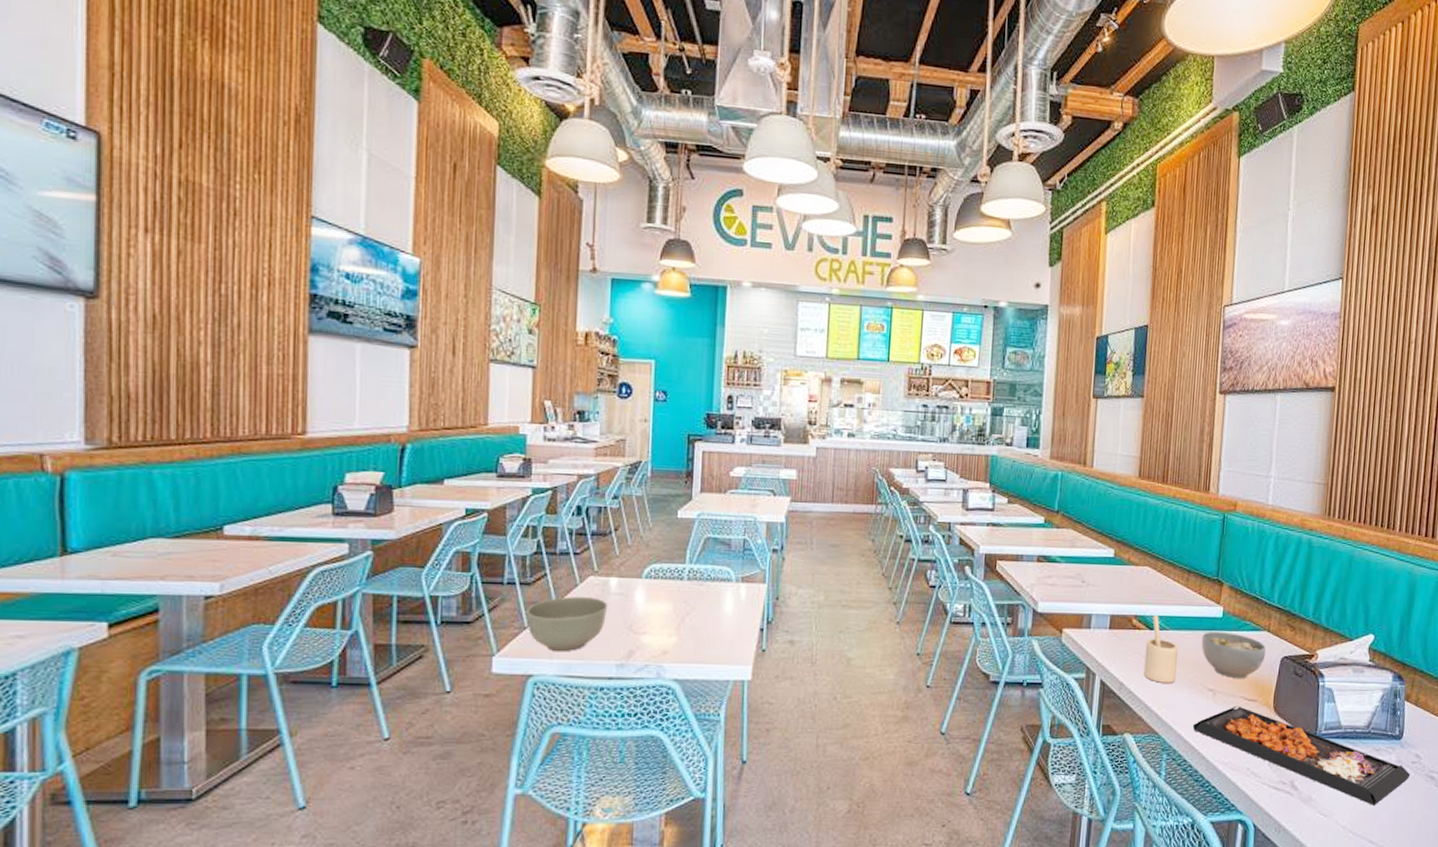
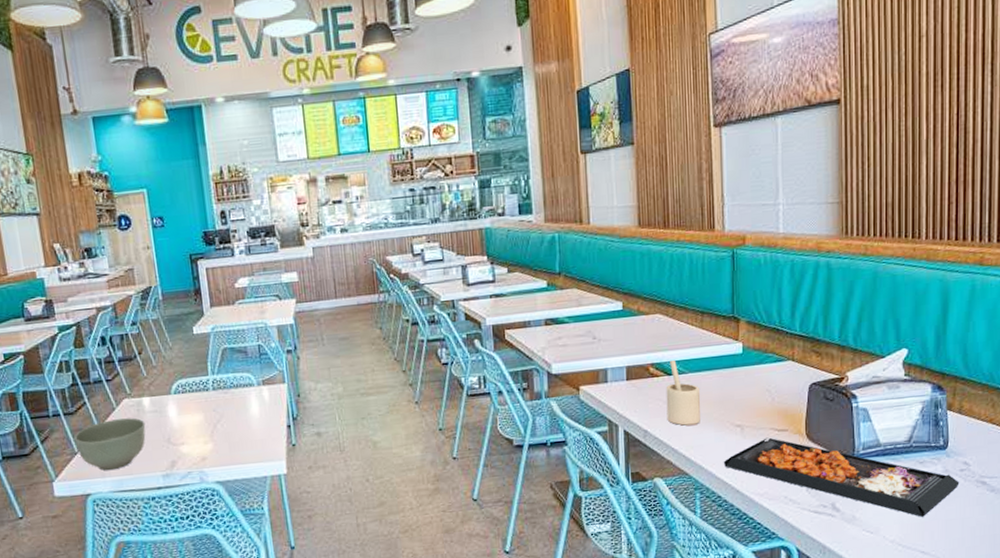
soup bowl: present [1201,632,1266,678] -> none [723,367,793,411]

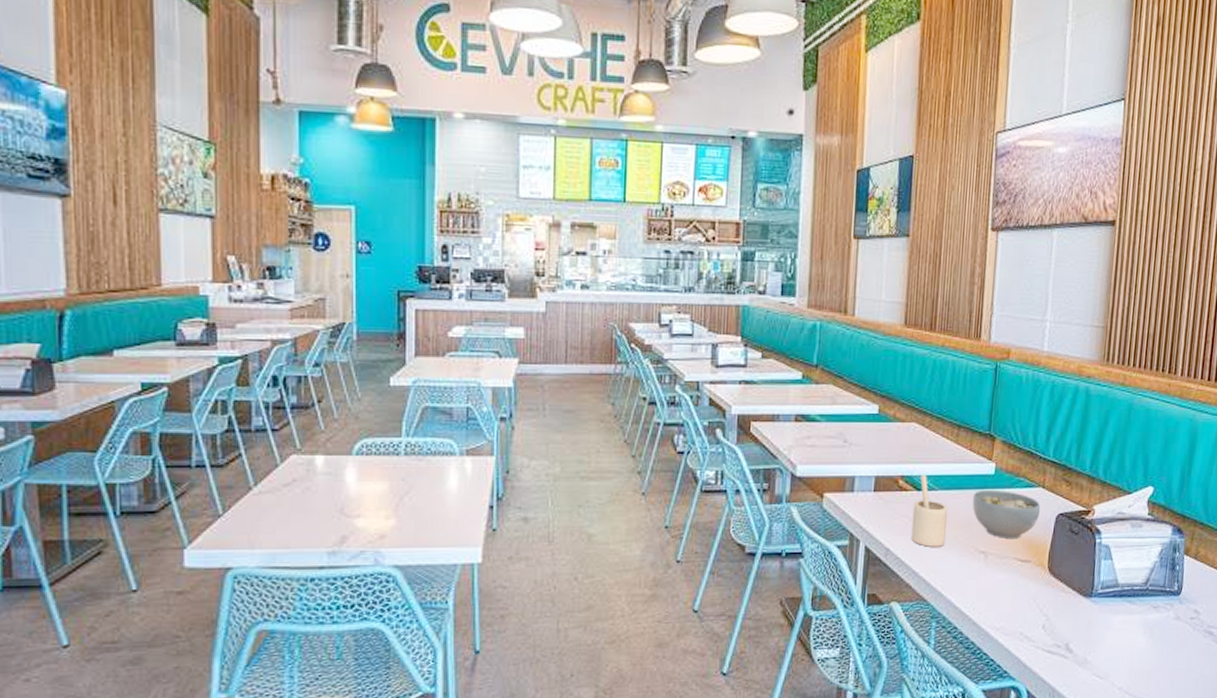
bowl: present [74,418,146,470] -> none [220,479,315,540]
soup bowl: none [723,367,793,411] -> present [972,490,1041,538]
food tray: present [723,437,960,517] -> none [963,567,1189,665]

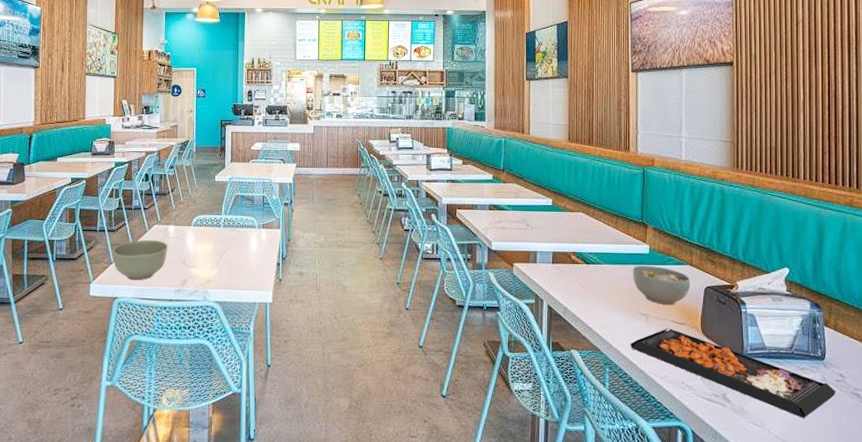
bowl: none [220,479,315,540] -> present [112,240,168,280]
straw: present [911,474,949,547] -> none [584,251,613,308]
food tray: none [963,567,1189,665] -> present [630,328,836,418]

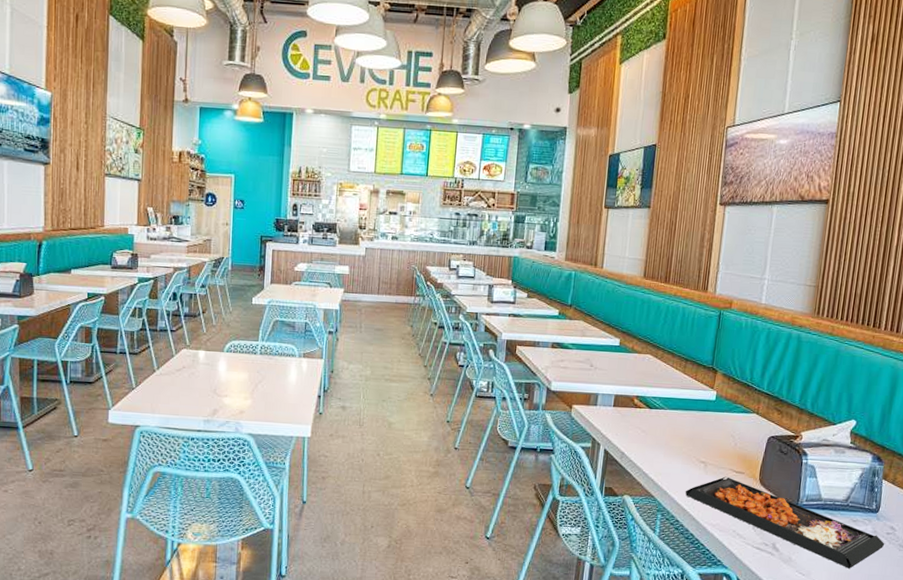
bowl: present [112,240,168,280] -> none [134,365,197,408]
soup bowl: present [632,266,691,305] -> none [695,412,755,453]

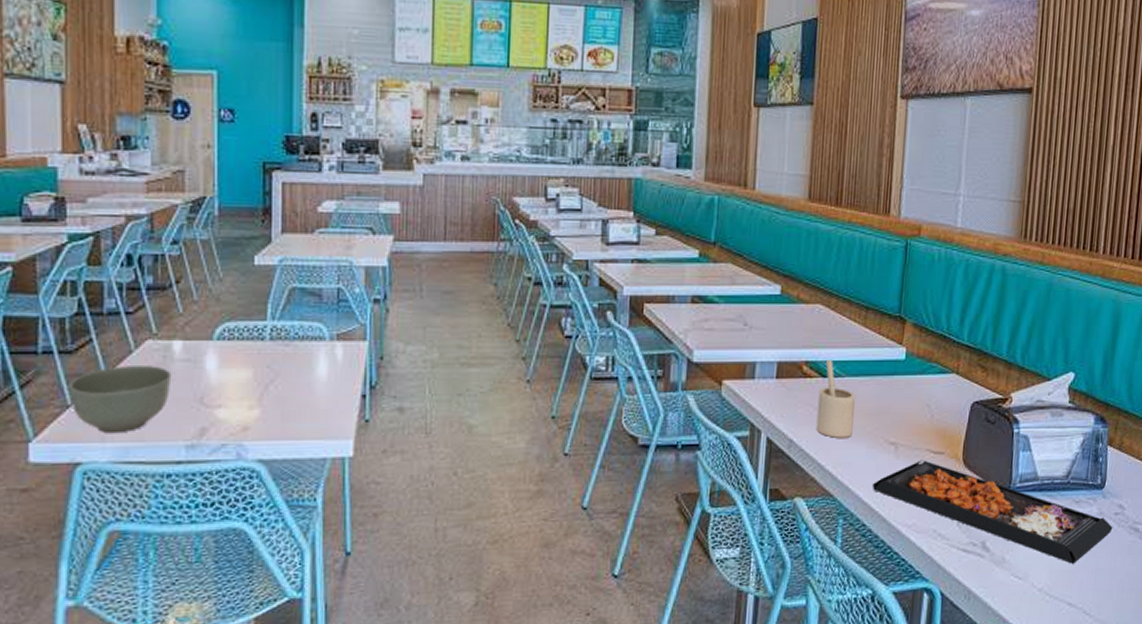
bowl: none [134,365,197,408] -> present [68,366,172,432]
straw: none [642,395,675,455] -> present [816,359,856,438]

